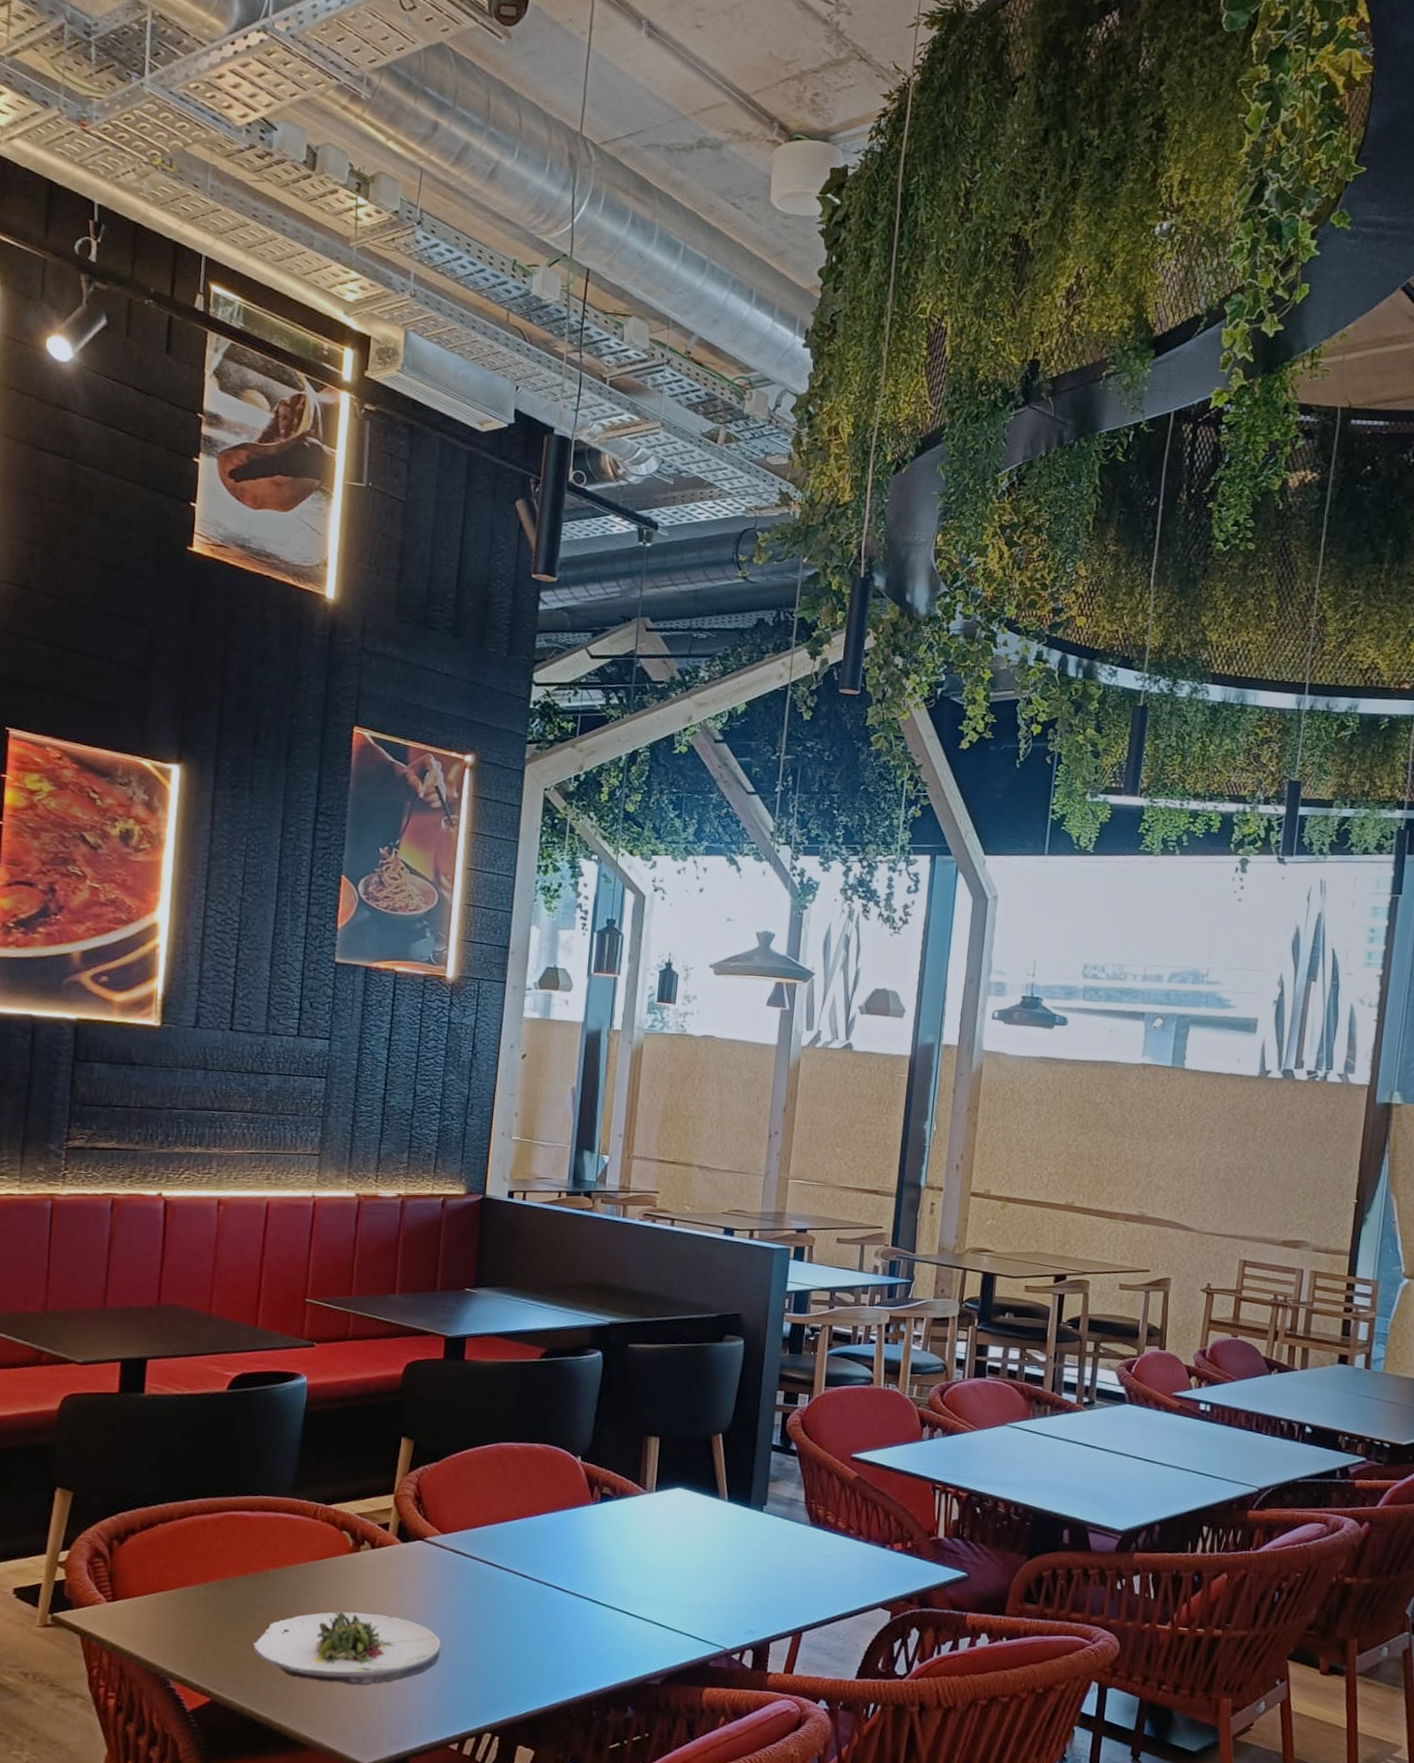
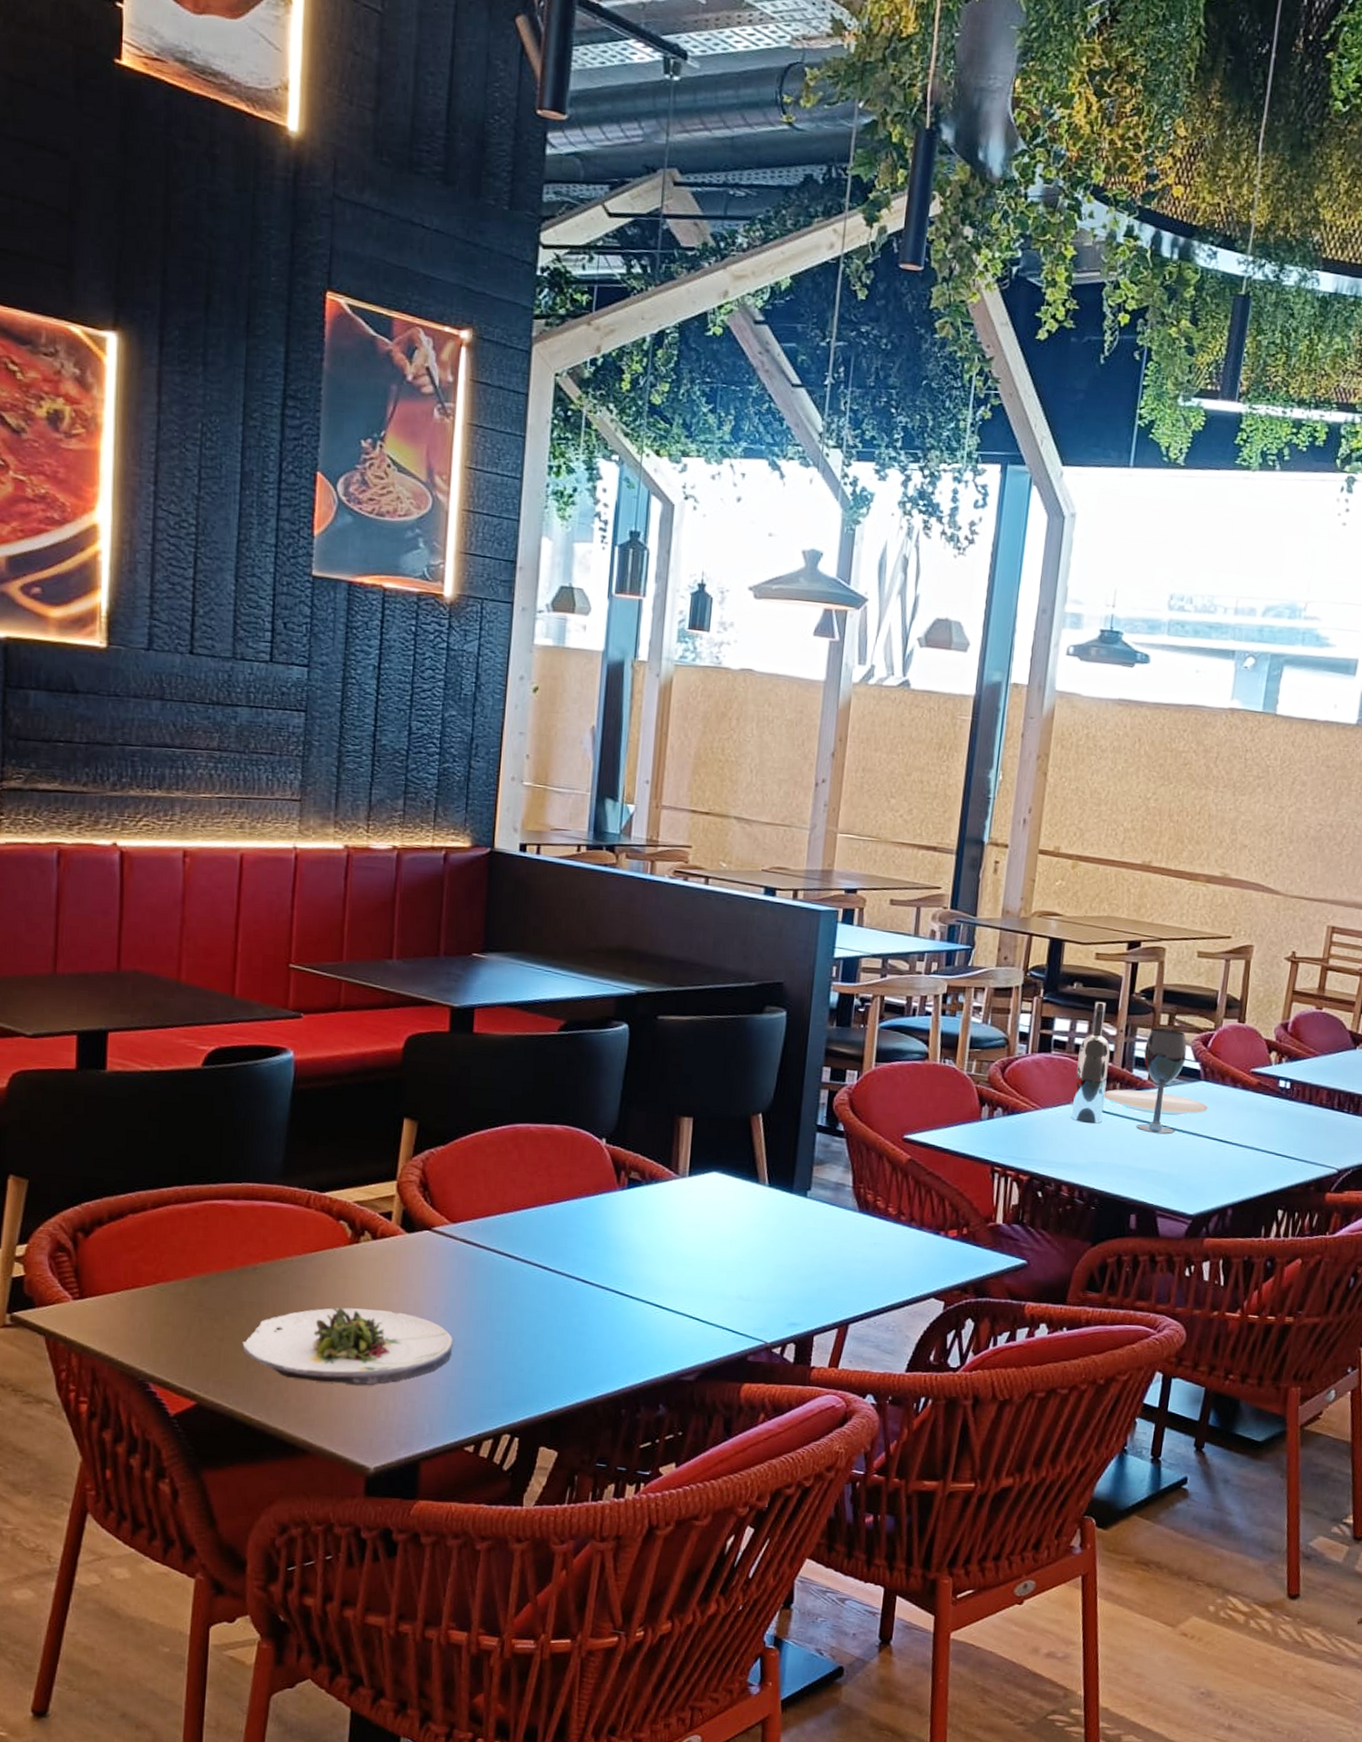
wine bottle: none [1005,1330,1041,1444] -> present [1070,1001,1110,1124]
plate: none [1035,1411,1134,1437] -> present [1103,1089,1209,1116]
wine glass: none [1066,1355,1112,1454] -> present [1136,1028,1187,1135]

